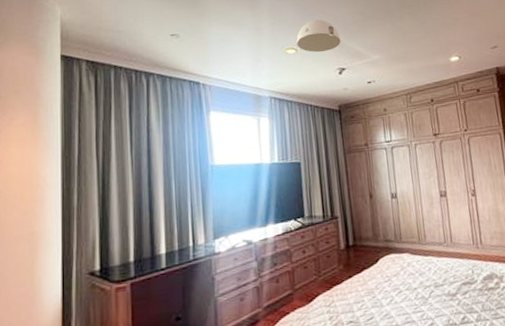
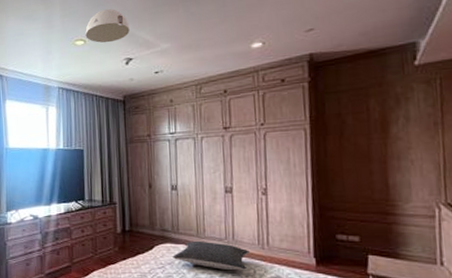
pillow: none [398,247,467,274] -> present [173,240,250,270]

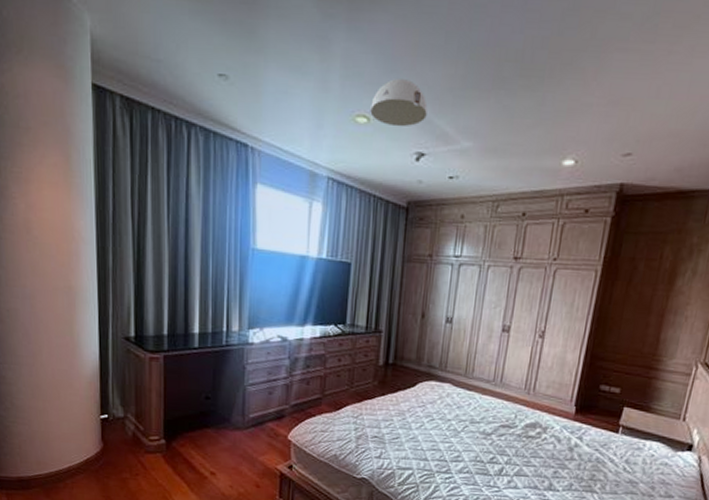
pillow: present [173,240,250,270] -> none [435,380,515,414]

